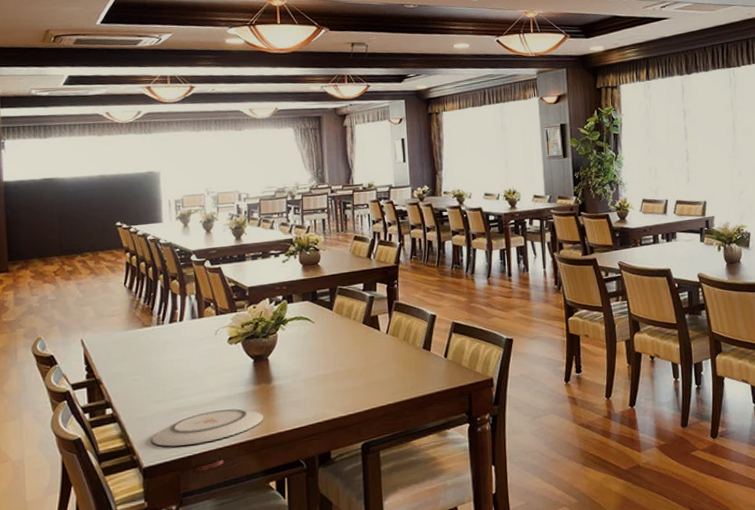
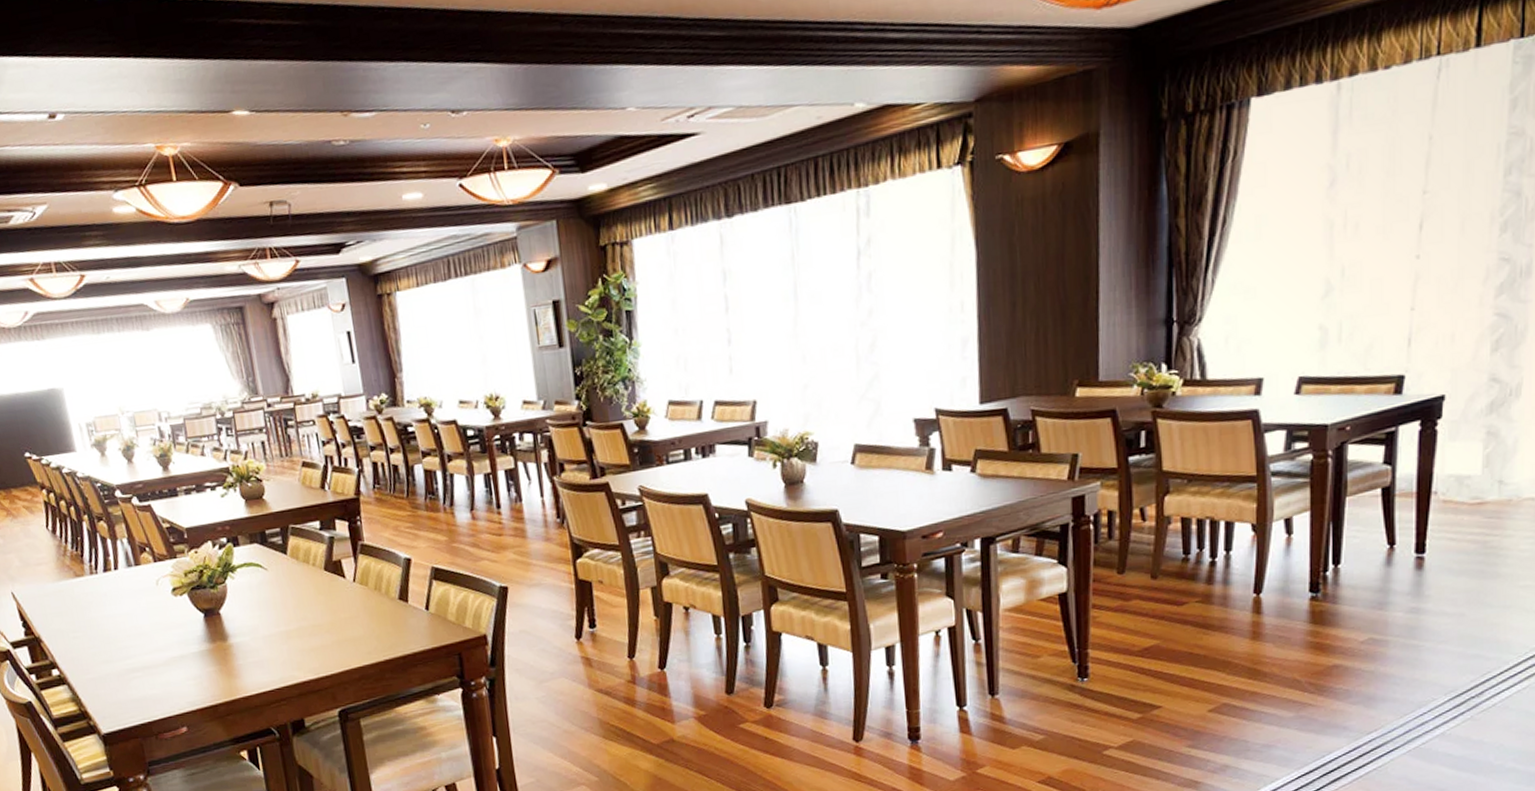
plate: present [151,408,264,447] -> none [105,670,225,712]

